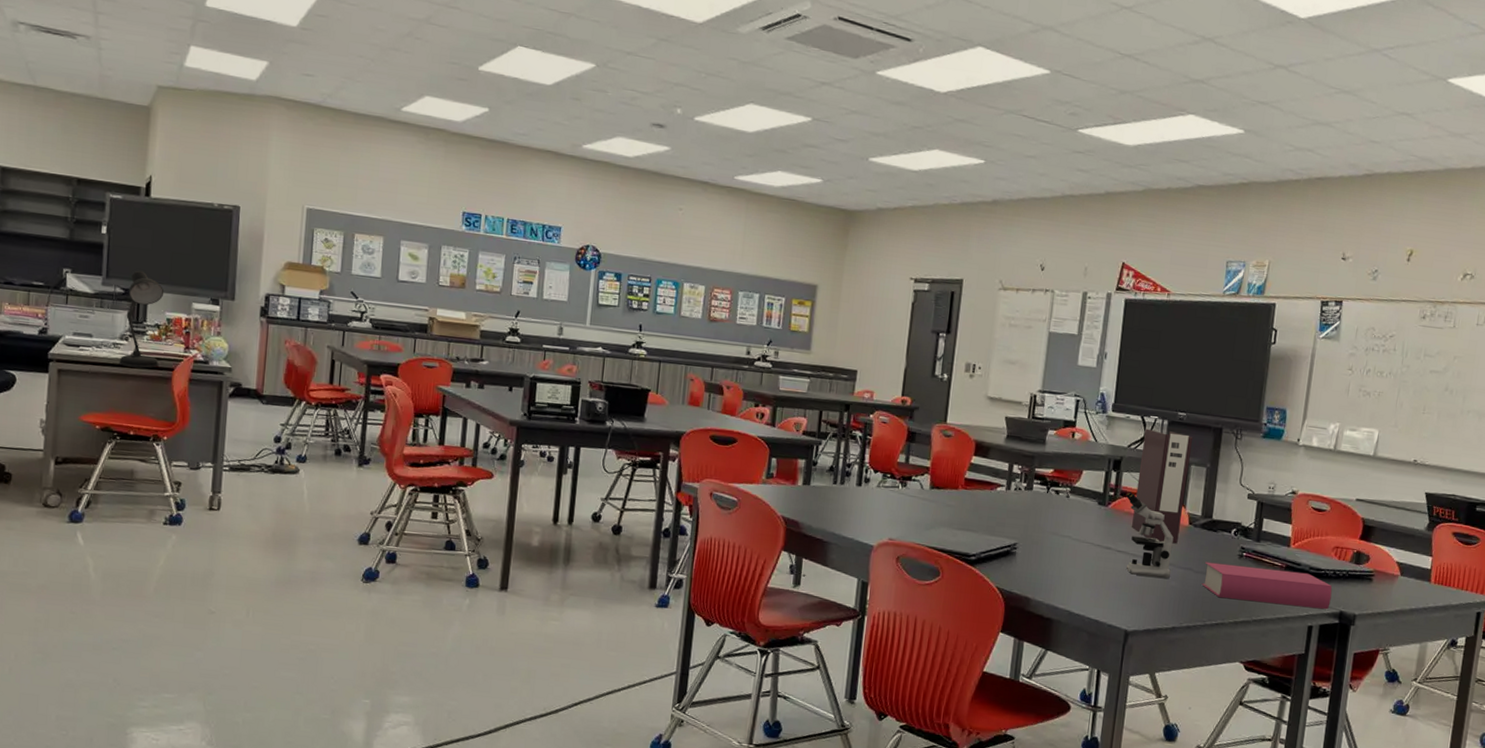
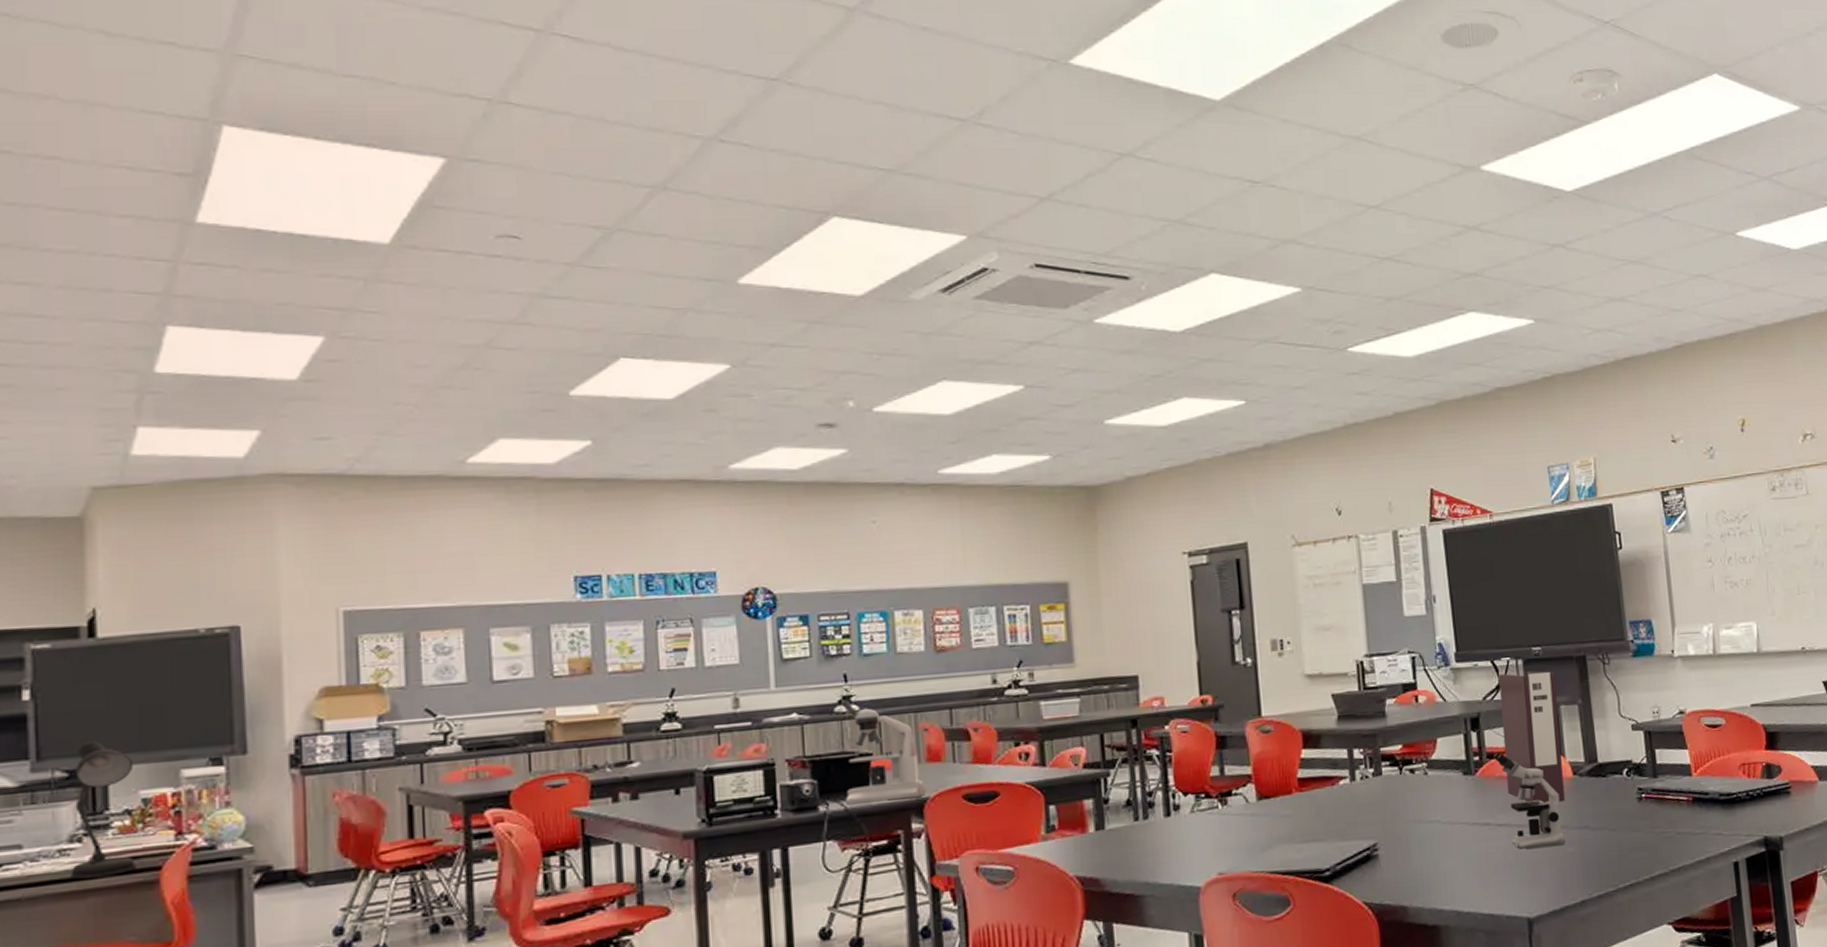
microscope: none [626,345,685,431] -> present [841,700,927,805]
book: present [1201,561,1332,610] -> none [1602,801,1752,854]

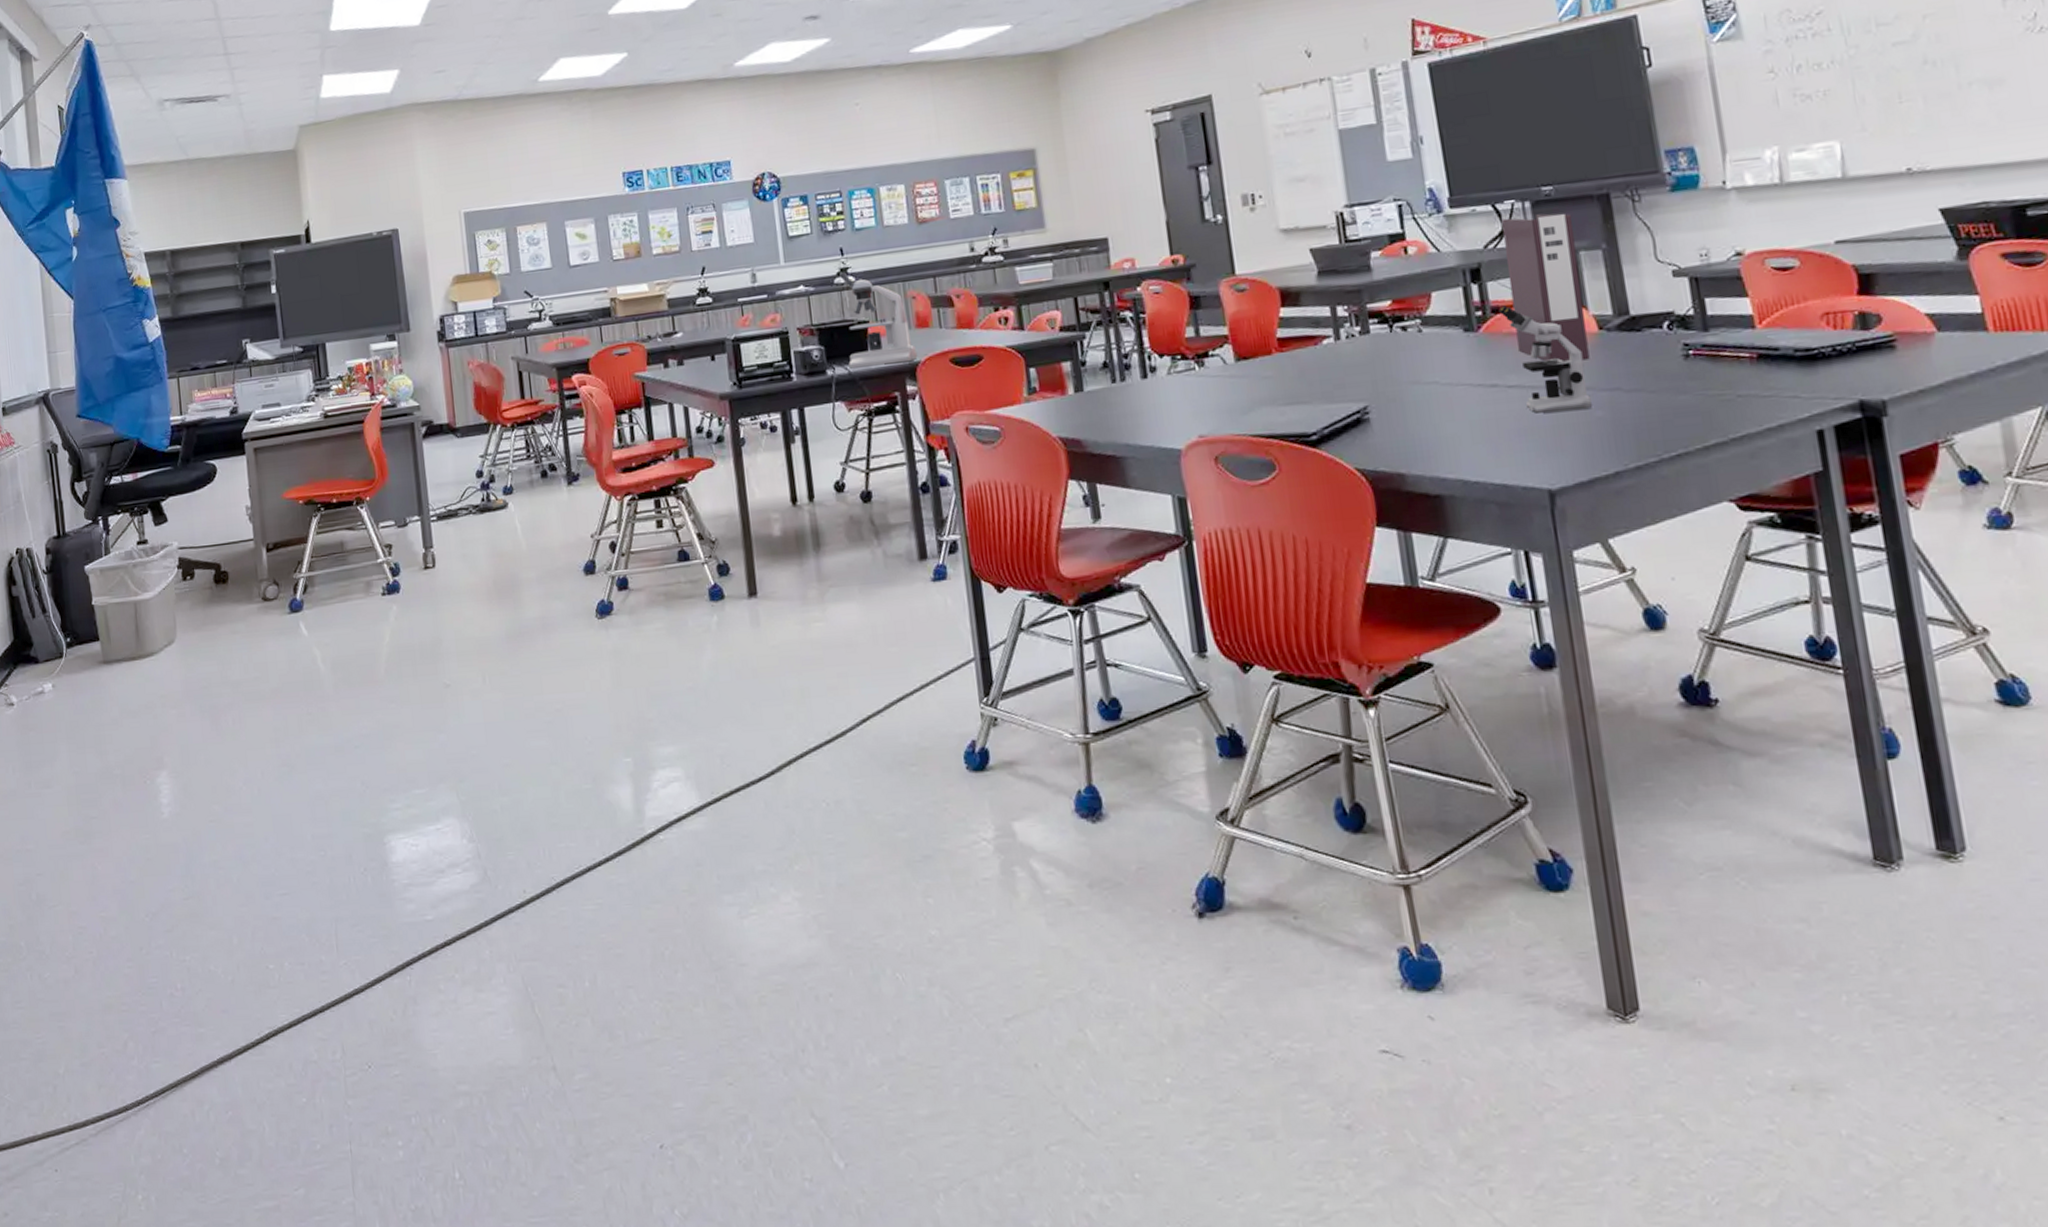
desk lamp: present [70,740,137,880] -> none [307,323,349,430]

